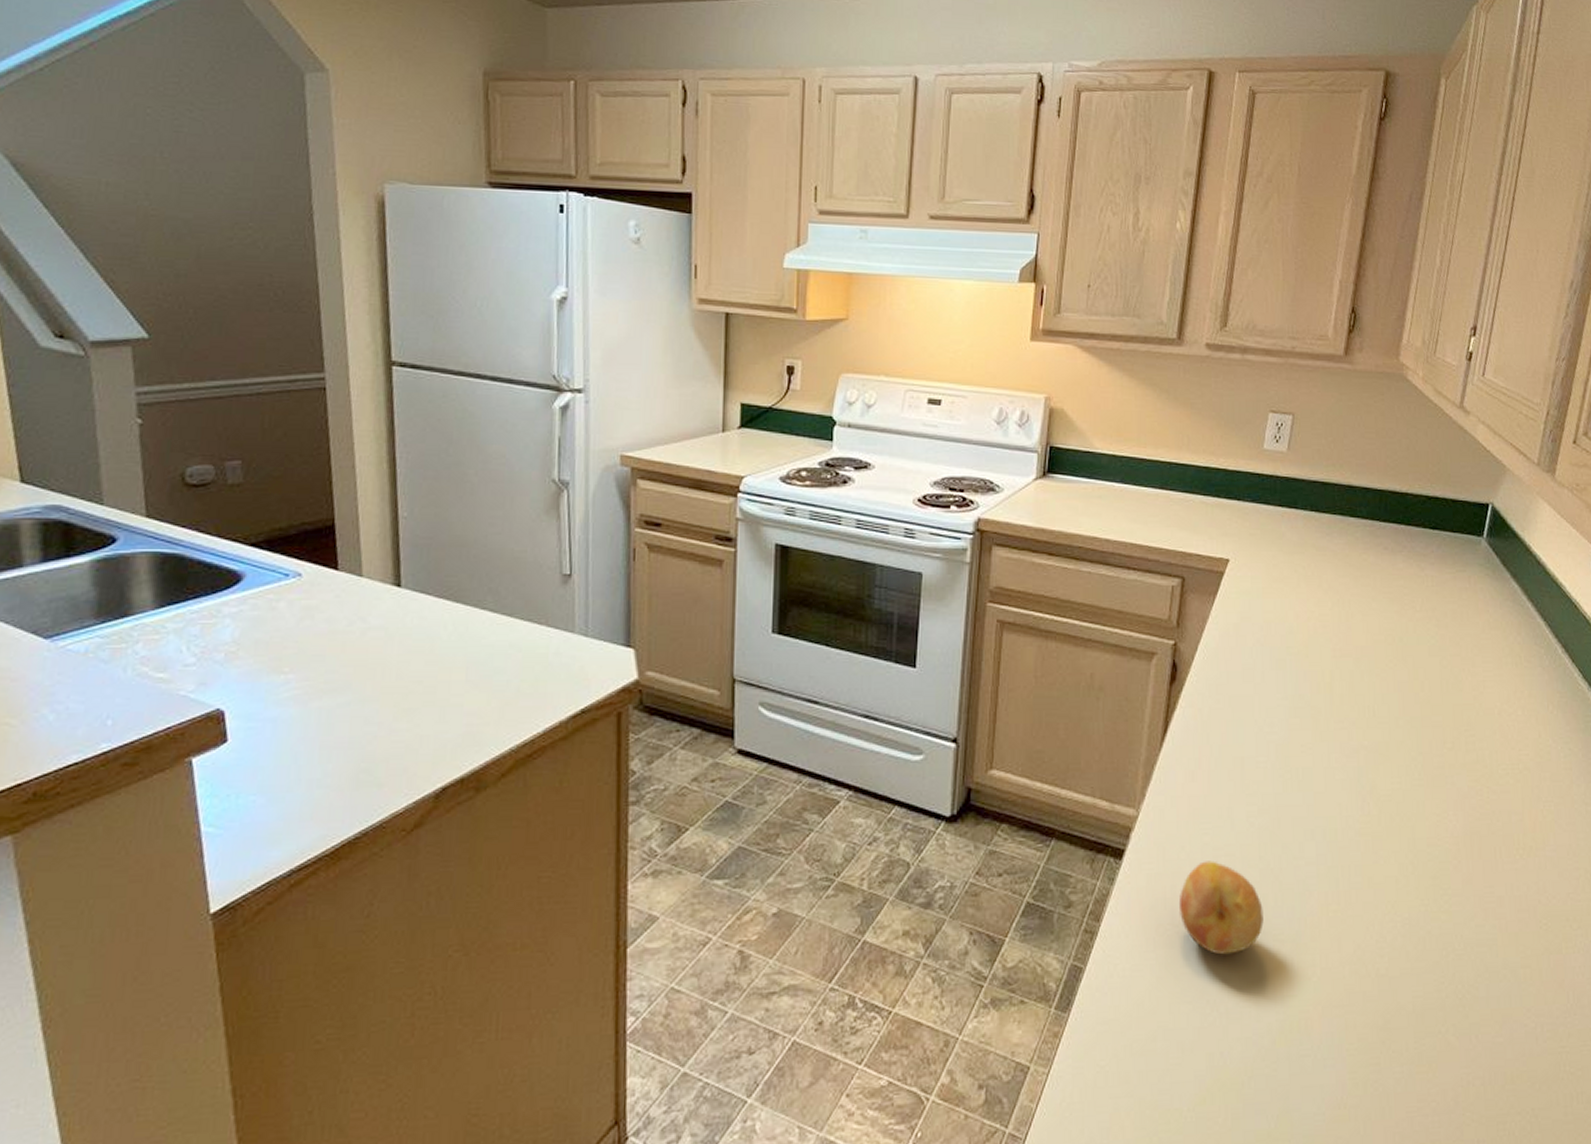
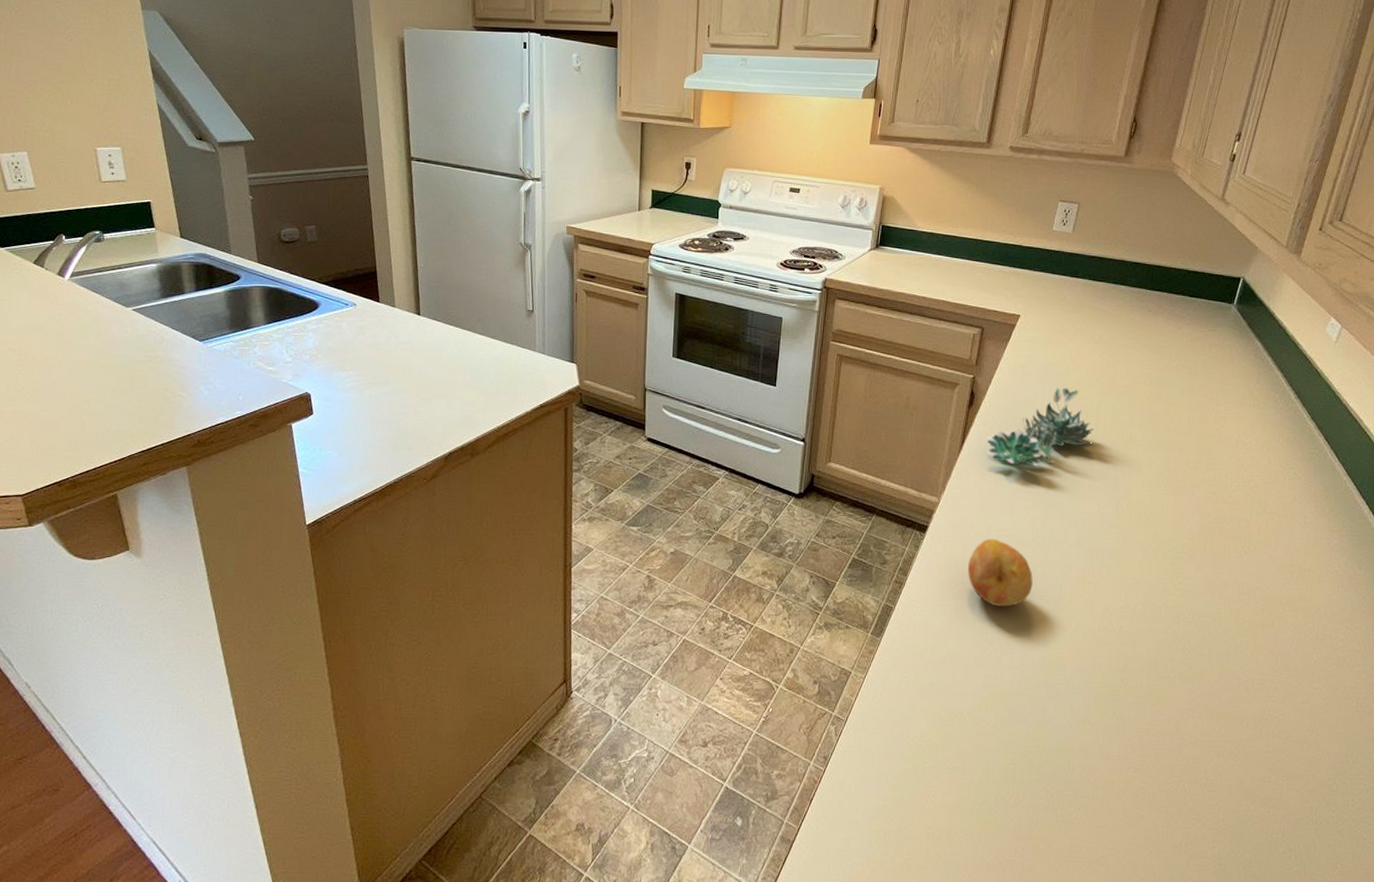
succulent plant: none [1195,652,1328,758] -> present [986,388,1094,466]

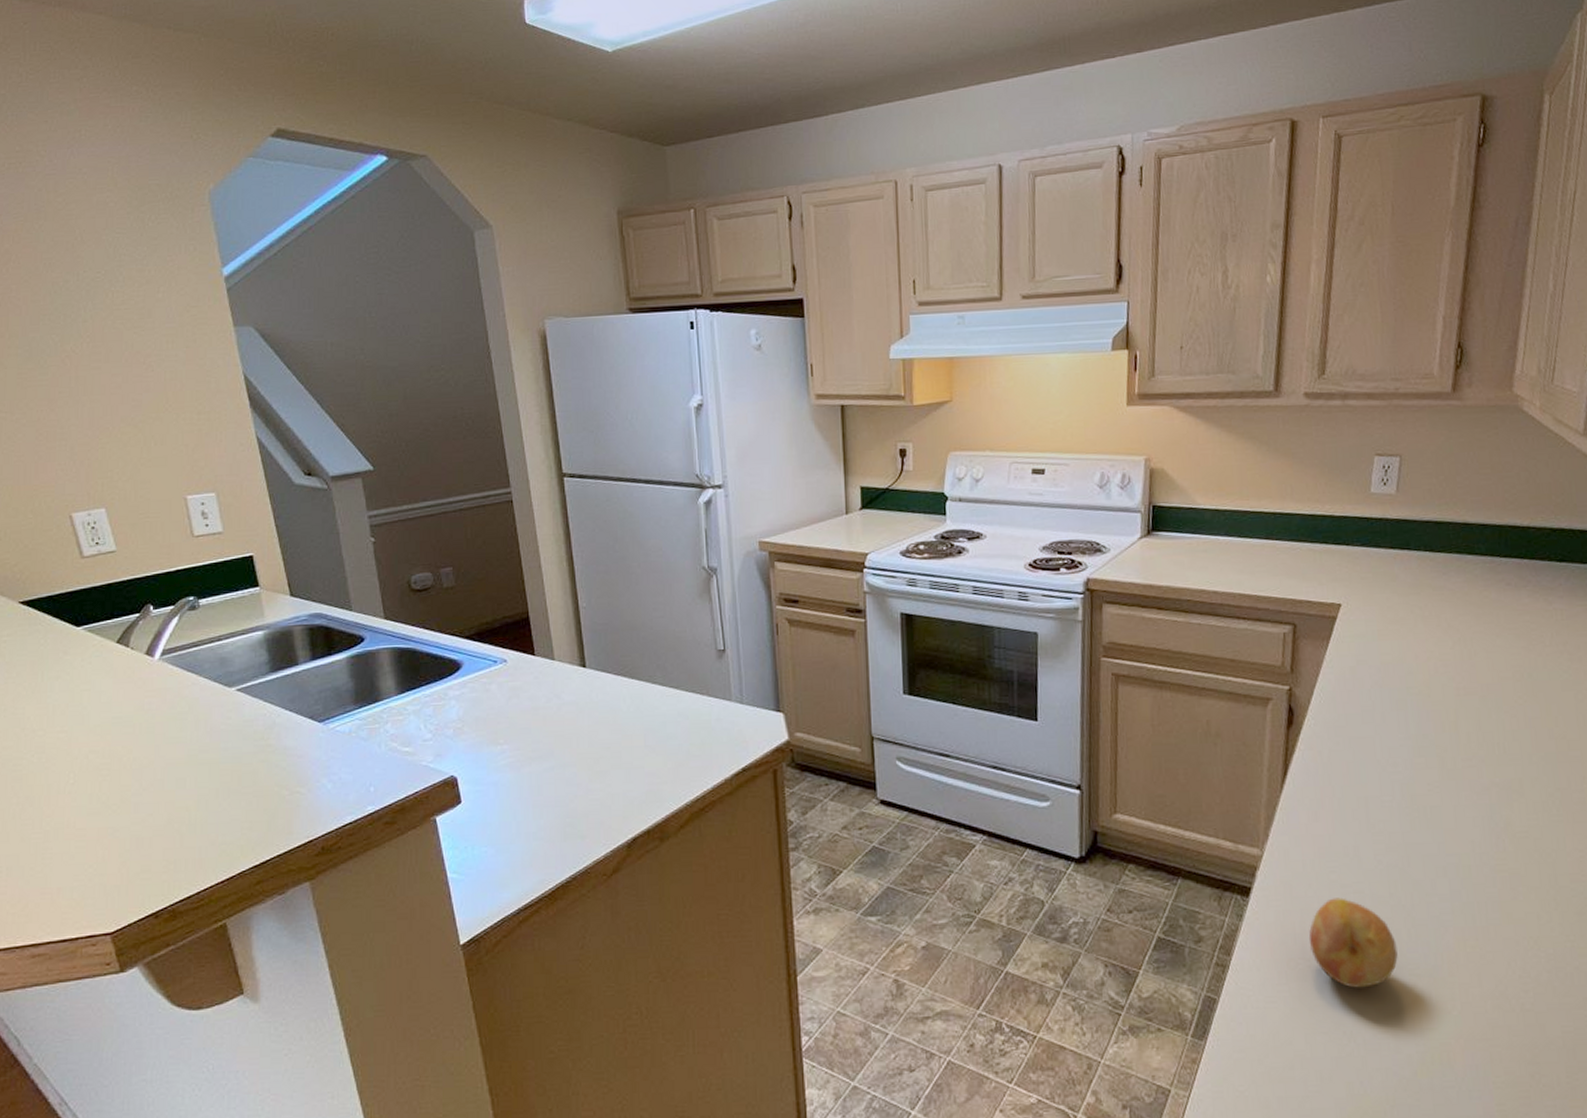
succulent plant: present [986,388,1094,466] -> none [1315,692,1455,798]

